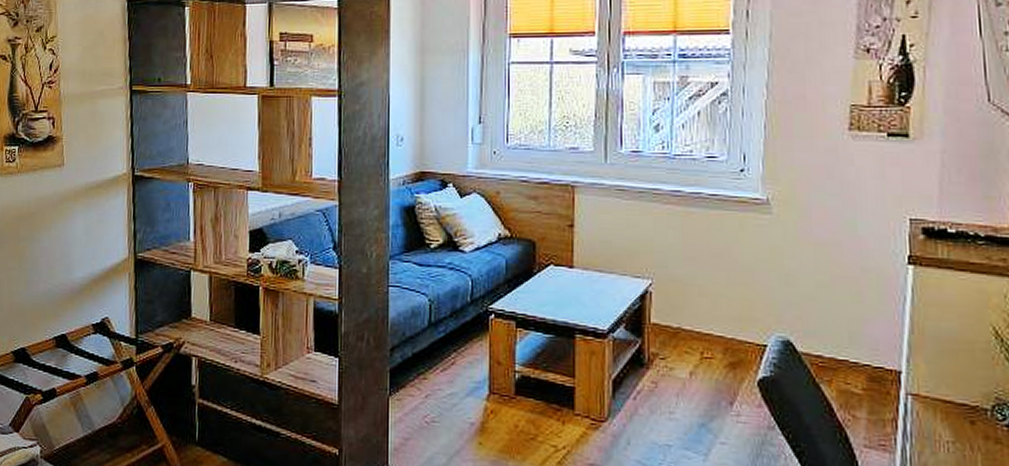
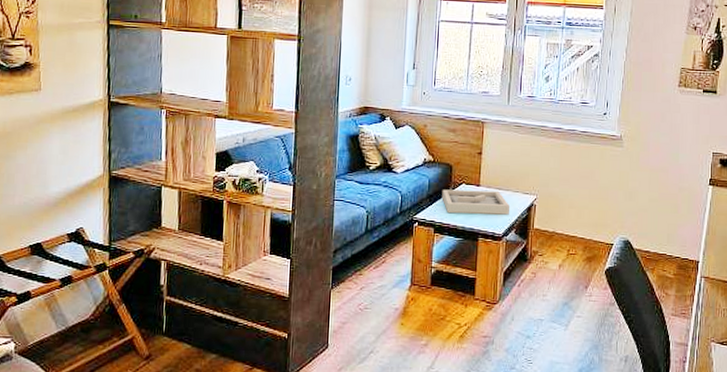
decorative tray: none [523,272,615,305] -> present [441,189,509,215]

